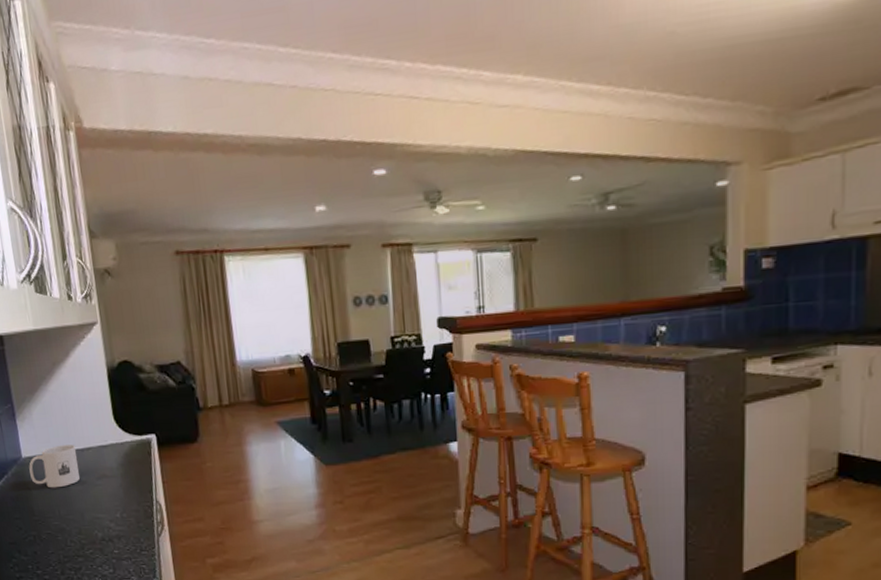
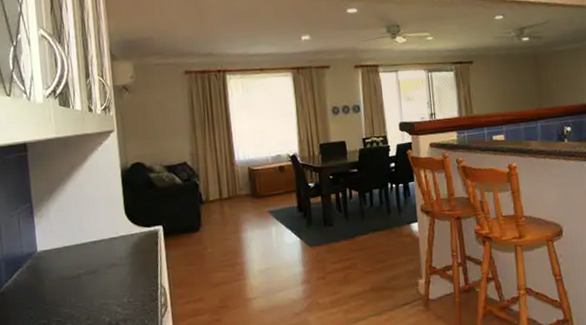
mug: present [29,445,80,488] -> none [43,238,91,279]

